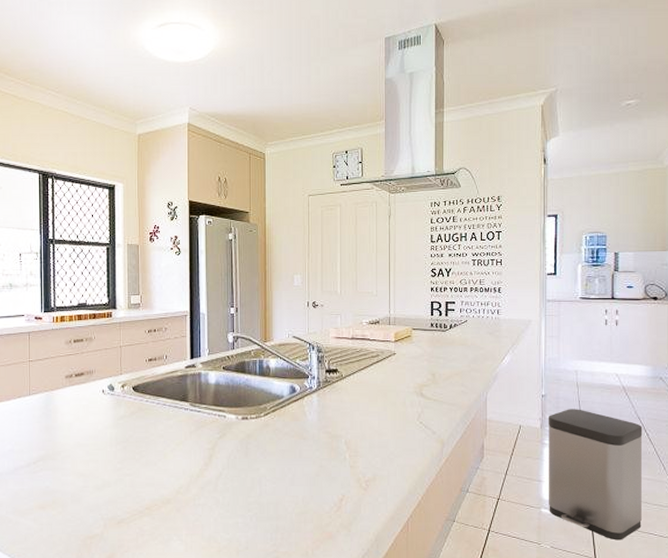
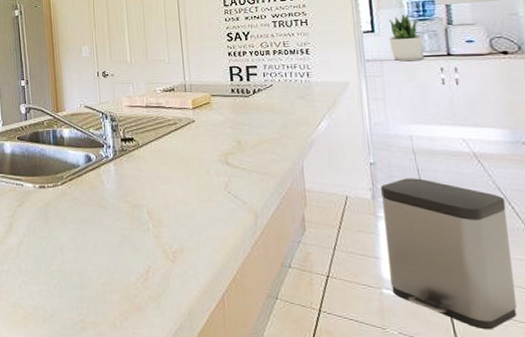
planter: none [567,259,594,303] -> present [389,13,425,62]

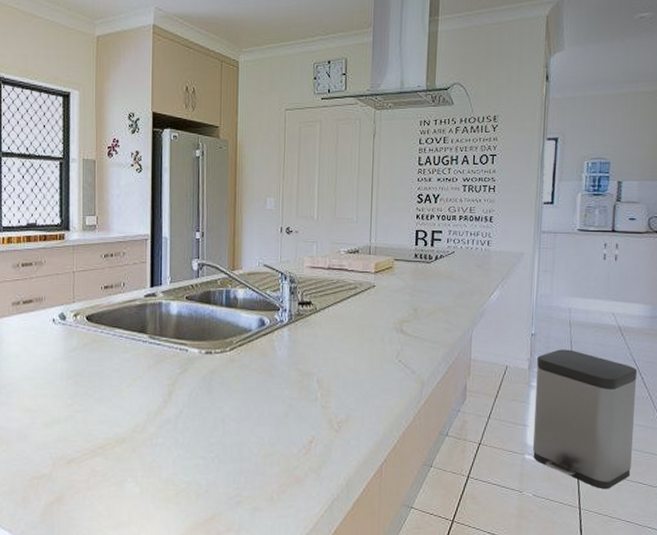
planter: present [389,13,425,62] -> none [565,187,594,235]

